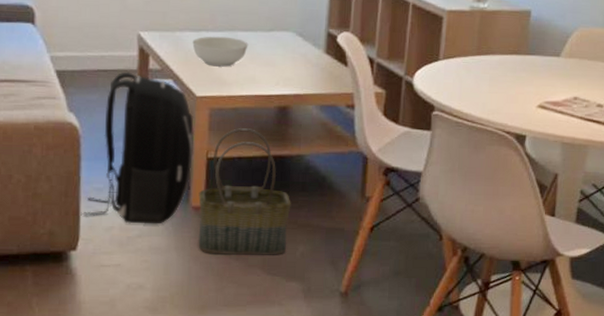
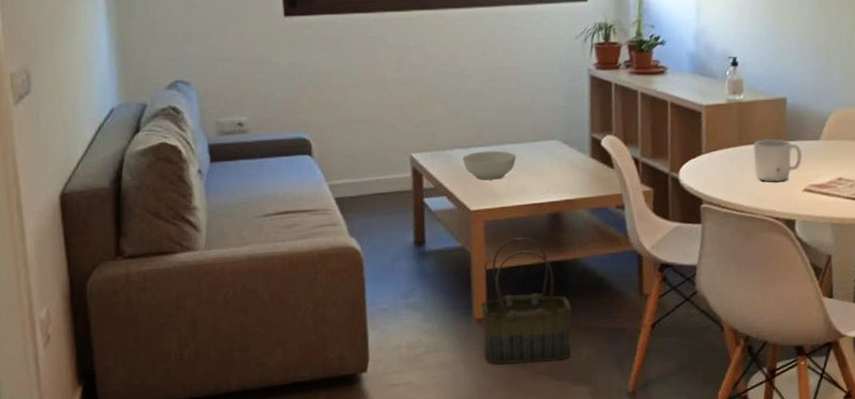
backpack: present [83,71,195,224] -> none [371,193,472,341]
mug: none [491,50,540,96] -> present [753,139,802,182]

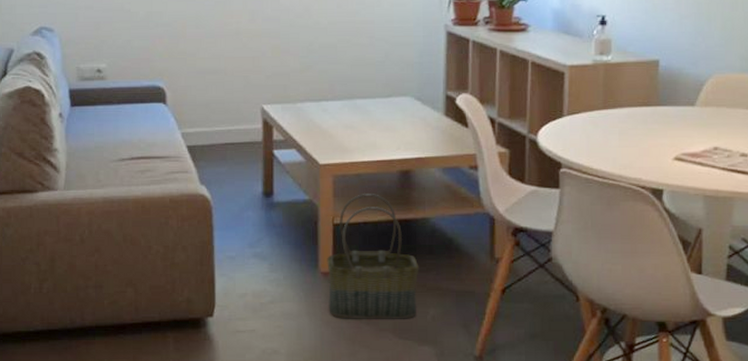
bowl: present [462,150,517,180] -> none [313,105,368,135]
mug: present [753,139,802,182] -> none [619,103,674,149]

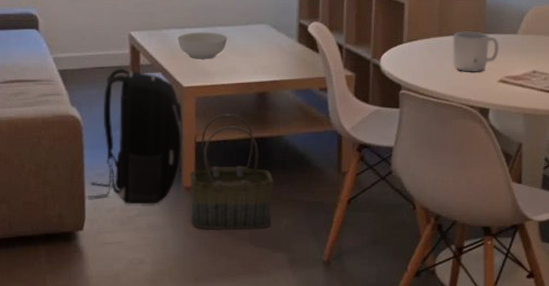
backpack: none [218,144,320,290] -> present [88,68,184,205]
bowl: none [313,105,368,135] -> present [177,32,228,59]
mug: none [619,103,674,149] -> present [452,31,499,72]

